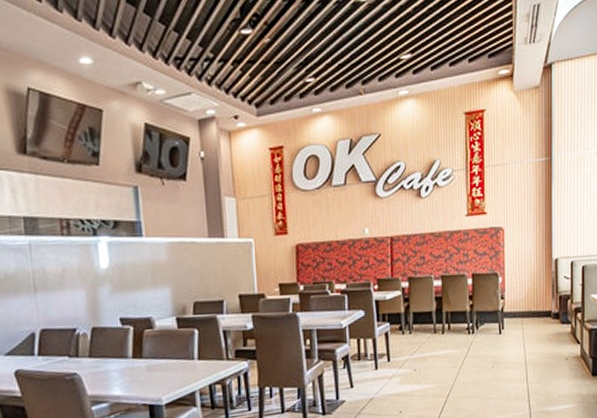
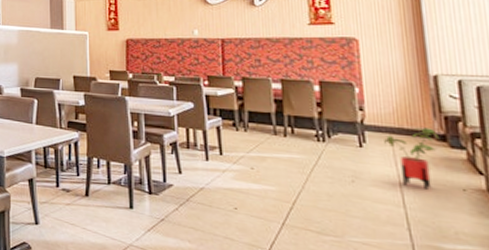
house plant: none [517,308,555,365] -> present [384,127,440,191]

